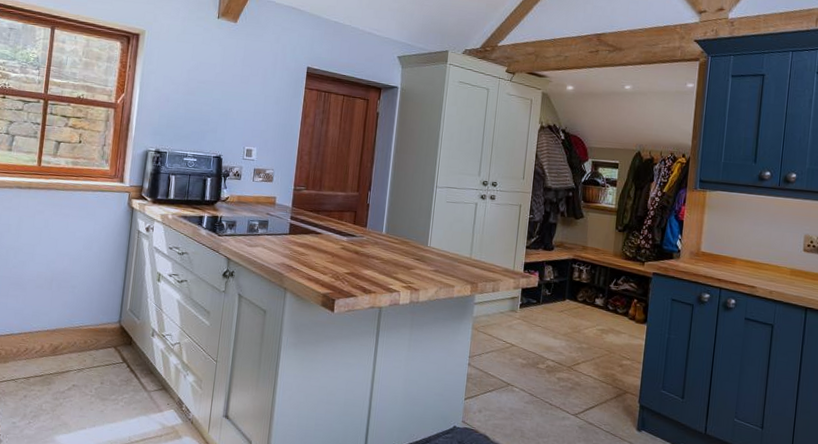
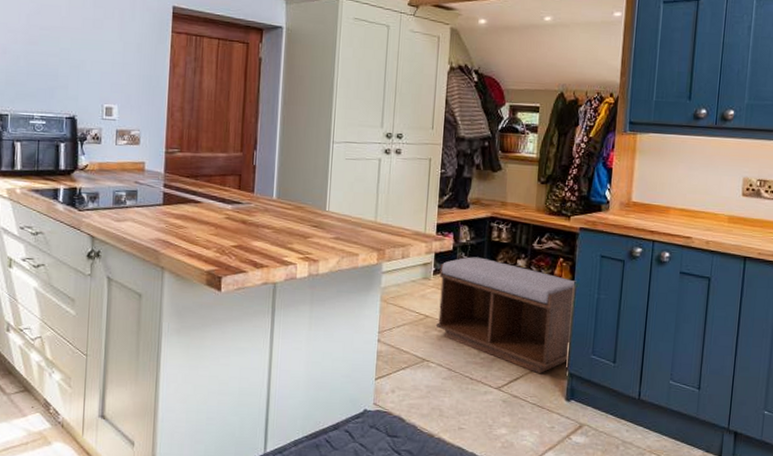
bench: none [520,293,649,405] -> present [435,257,577,374]

